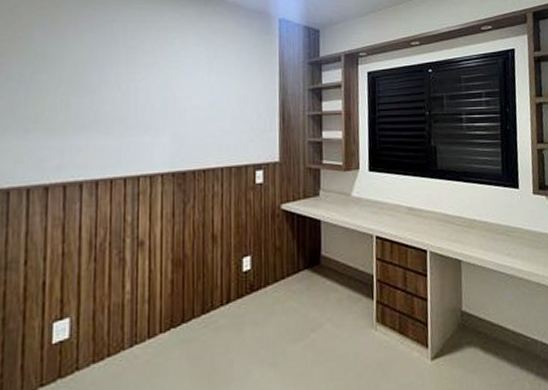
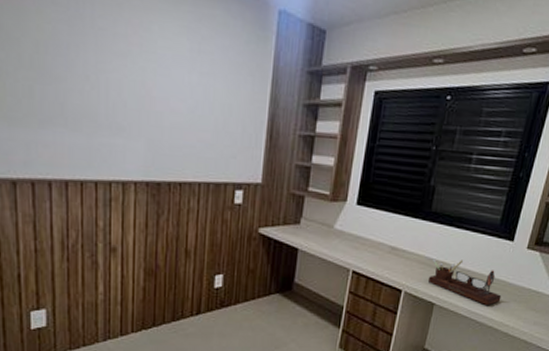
desk organizer: none [448,212,524,257] -> present [427,258,502,306]

